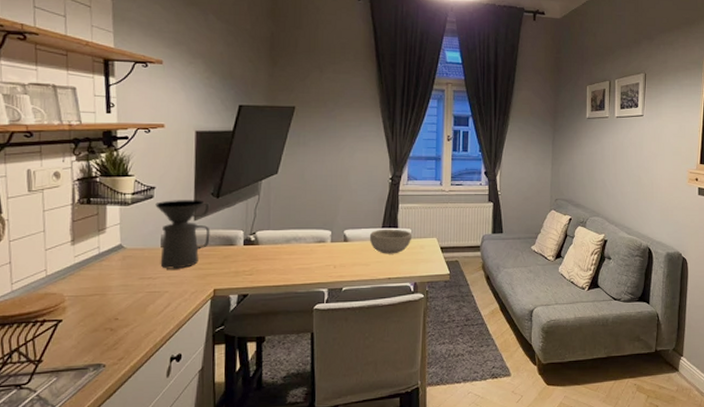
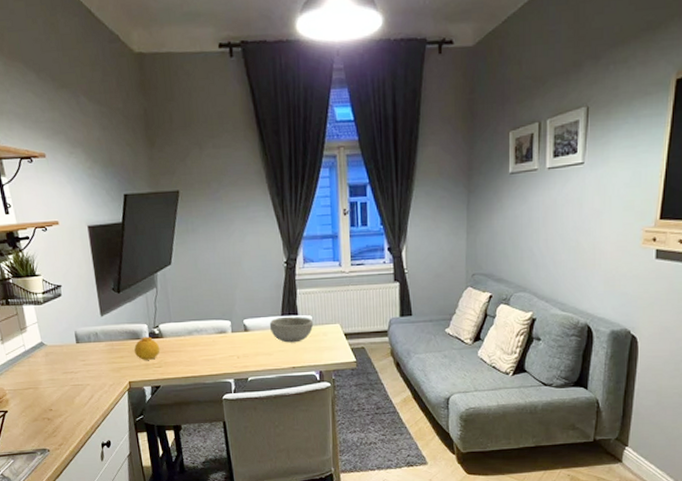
coffee maker: present [155,200,210,269] -> none [64,296,118,364]
fruit: none [226,243,254,267] -> present [134,336,160,360]

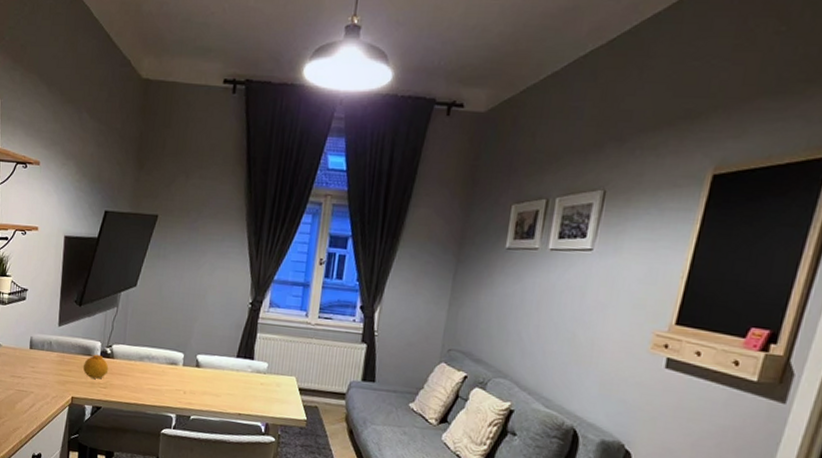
bowl: present [269,316,314,343] -> none [222,358,269,389]

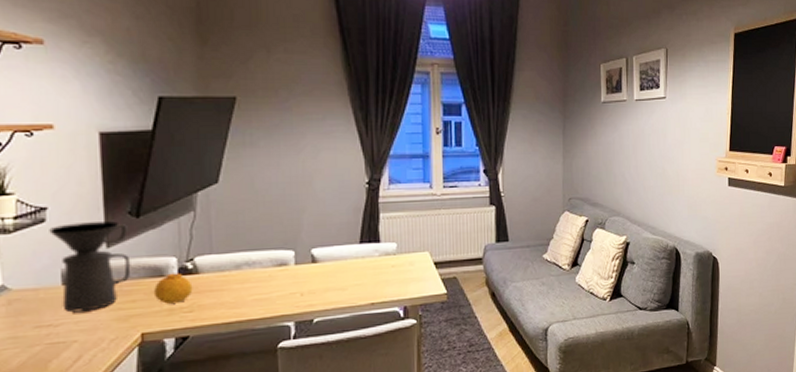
coffee maker: none [27,303,73,372] -> present [49,221,131,313]

